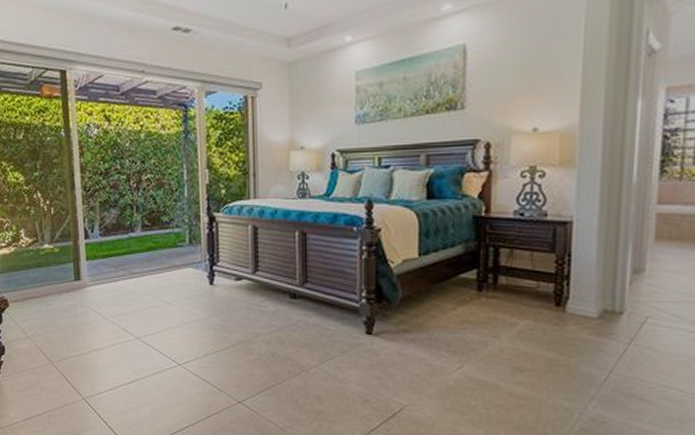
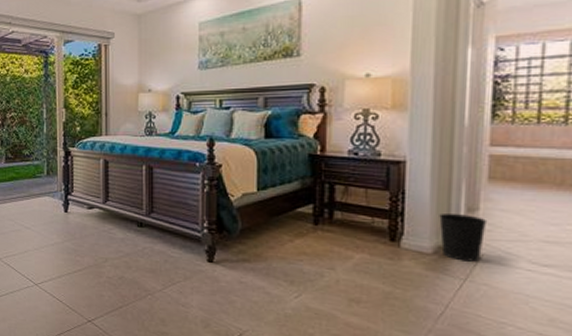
wastebasket: none [605,276,653,325] -> present [439,214,488,262]

